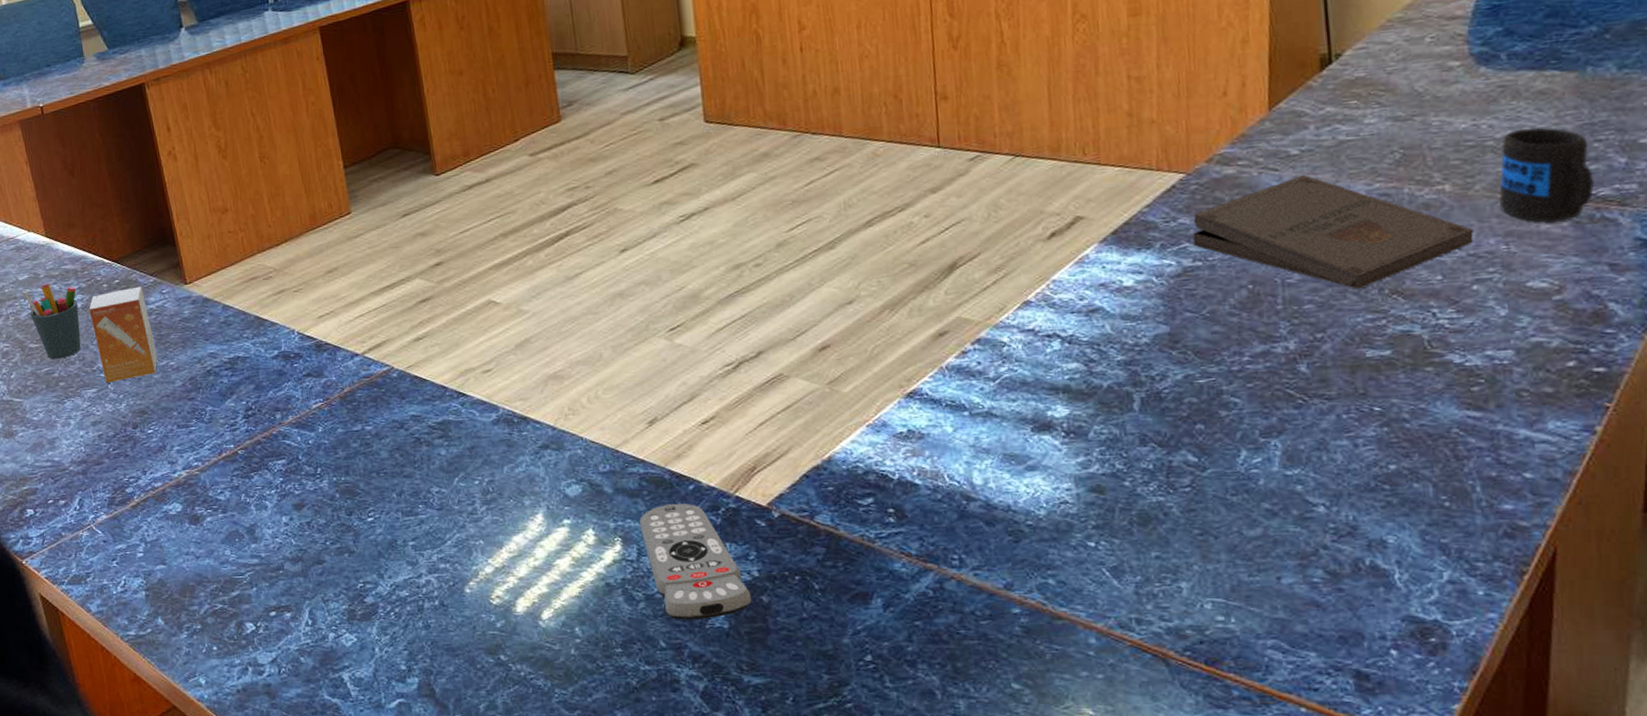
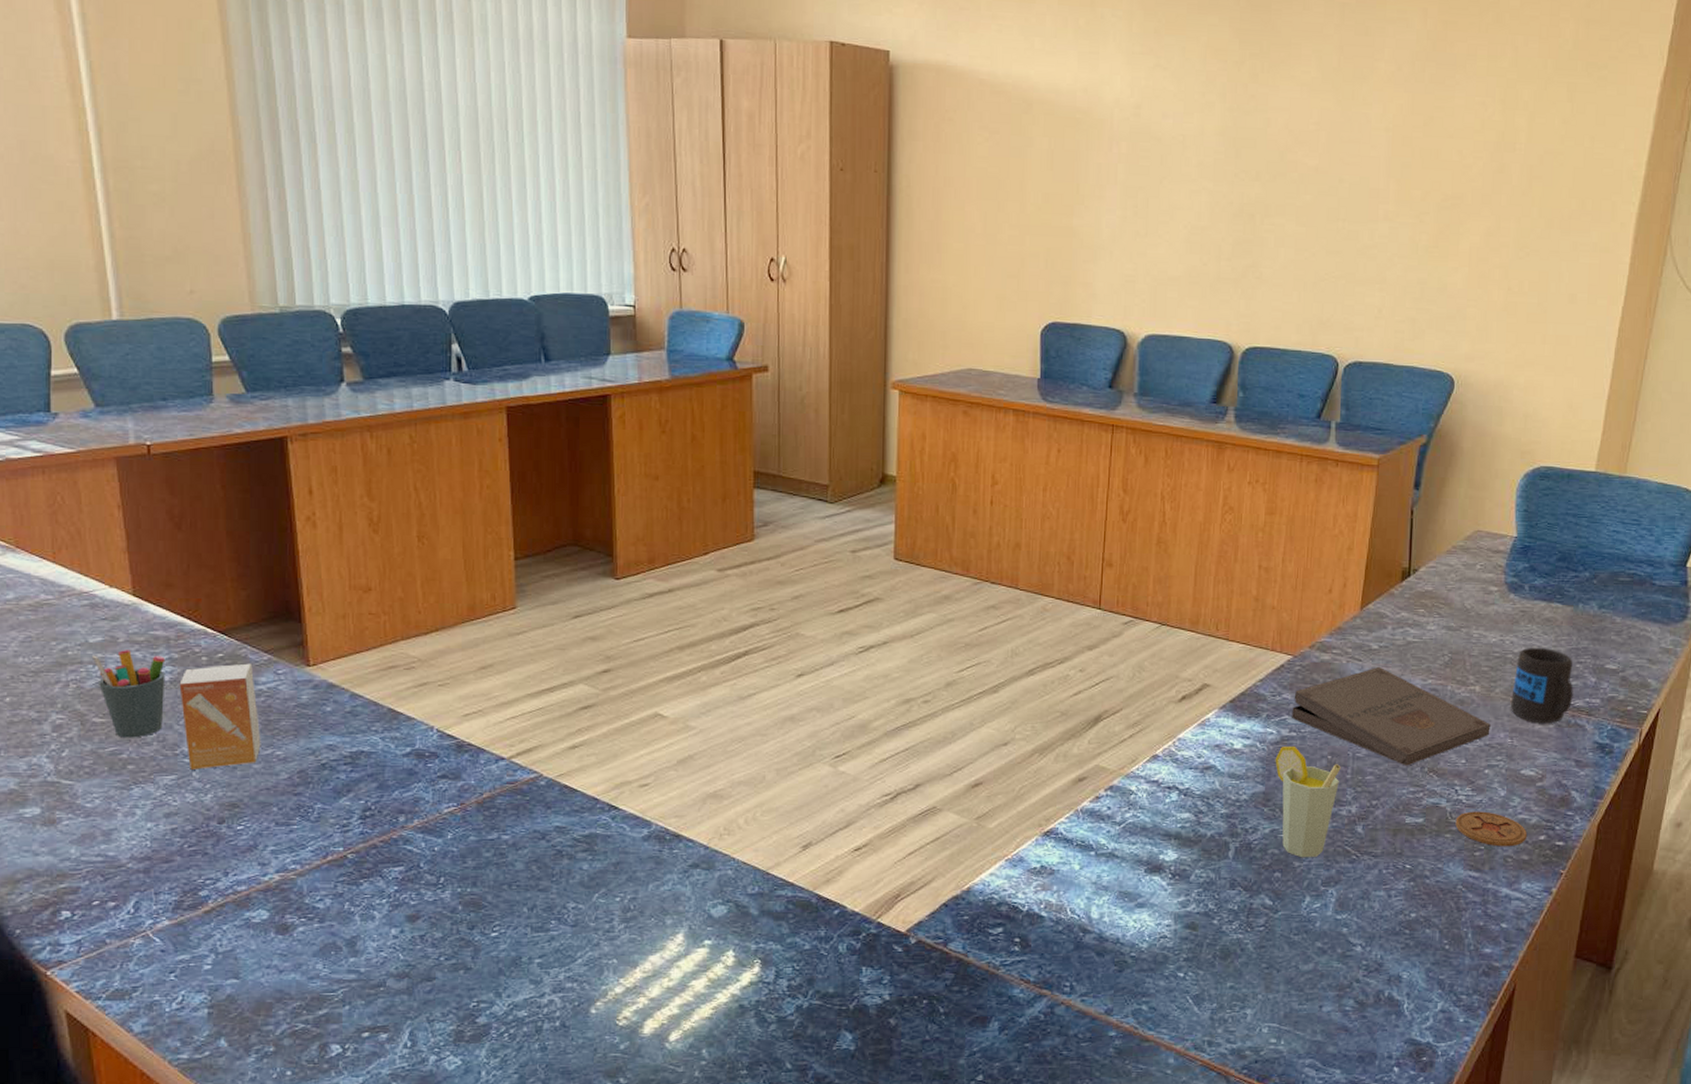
remote control: present [639,503,752,620] -> none [781,927,880,1042]
cup: none [1178,277,1268,406] -> present [1275,745,1341,858]
coaster: none [1437,336,1547,379] -> present [1455,811,1527,847]

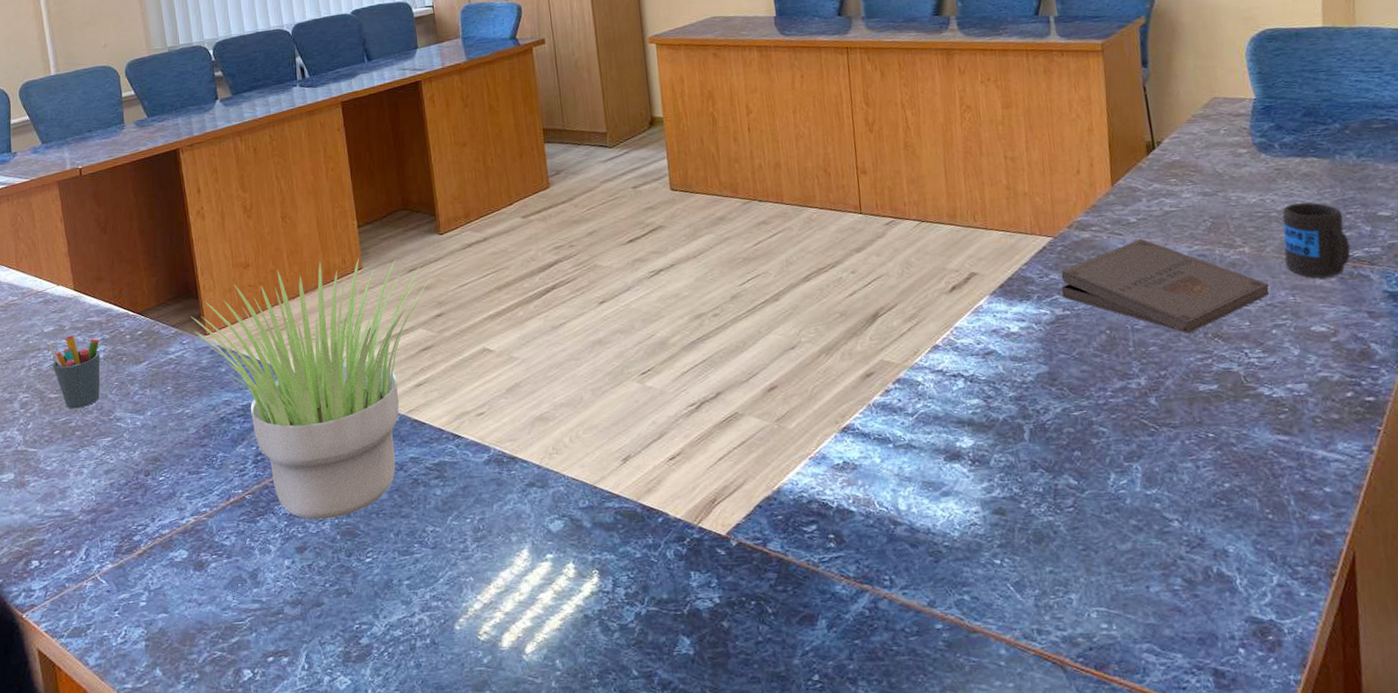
small box: present [179,663,261,770] -> none [110,337,174,431]
potted plant: none [290,594,601,887] -> present [191,258,432,520]
cup: present [1275,745,1341,858] -> none [1053,324,1123,435]
coaster: present [1455,811,1527,847] -> none [1251,372,1332,408]

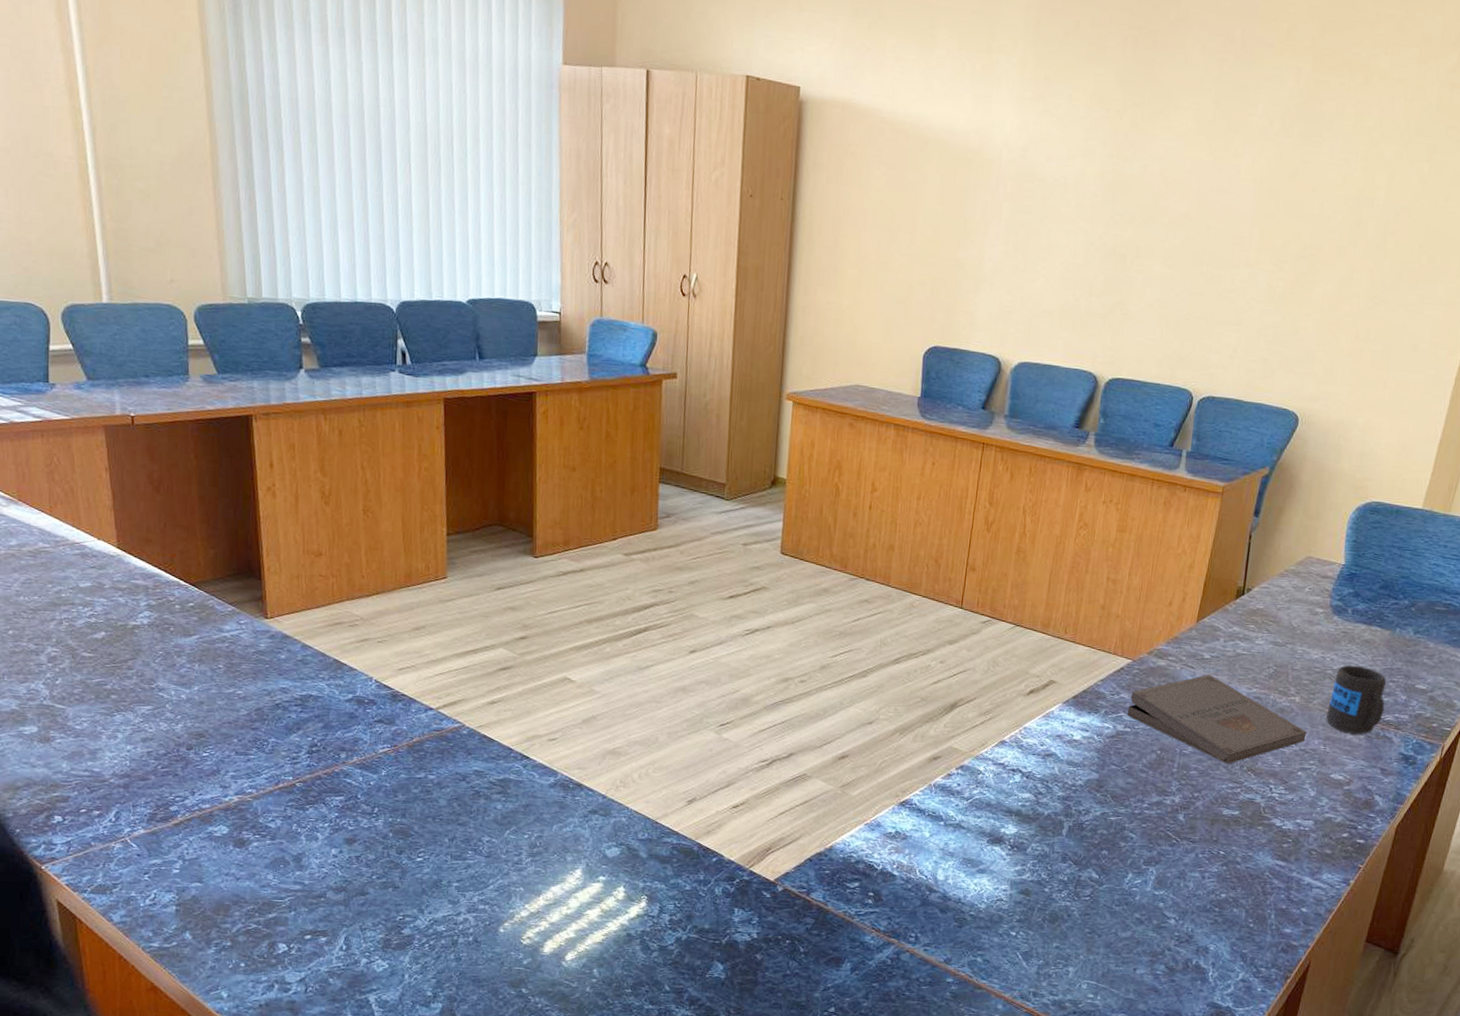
pen holder: present [46,335,101,409] -> none [81,595,144,672]
potted plant: present [191,258,432,520] -> none [251,563,520,817]

